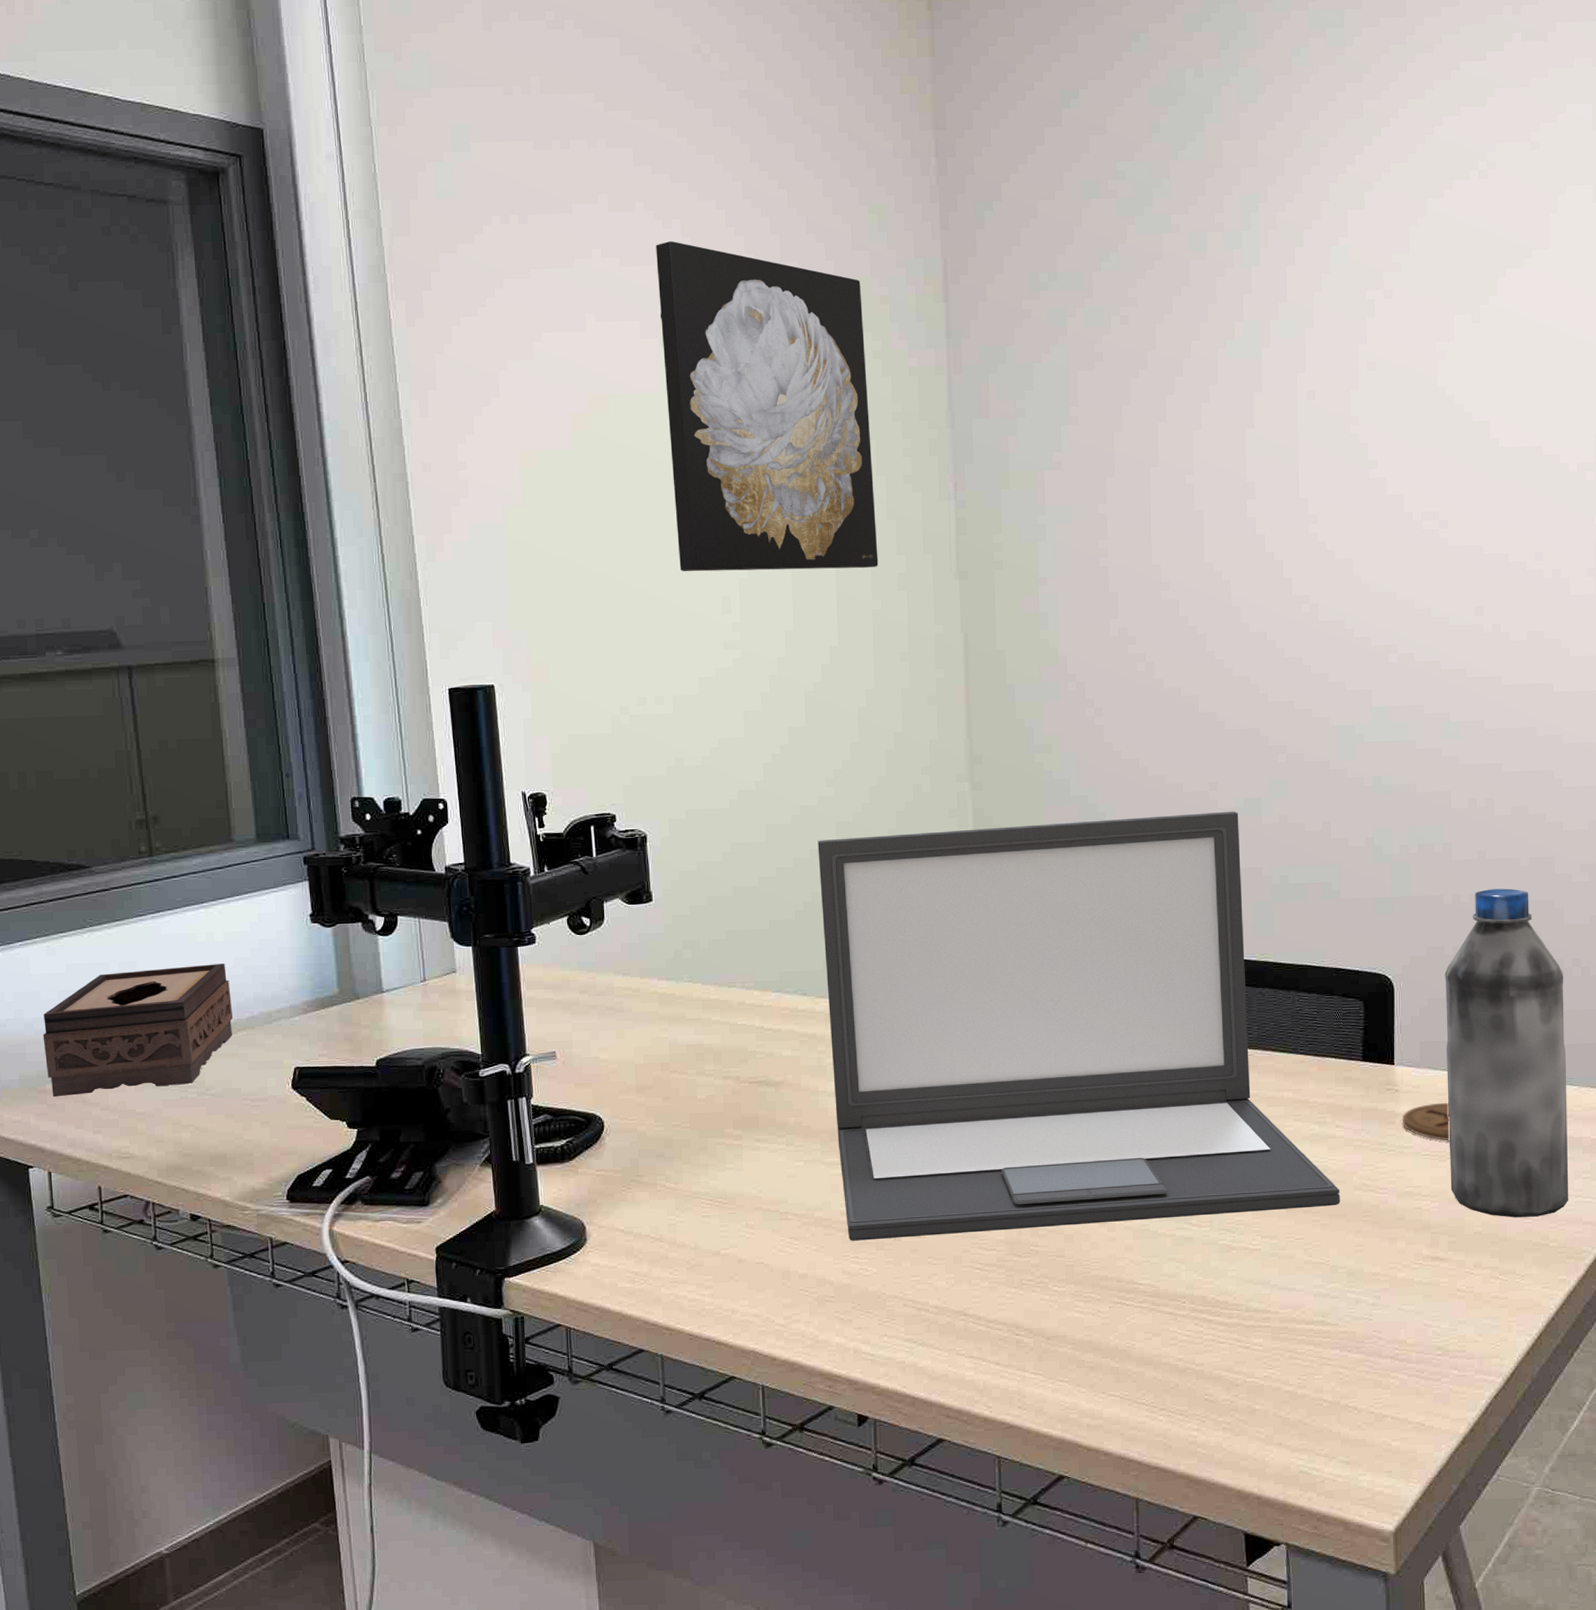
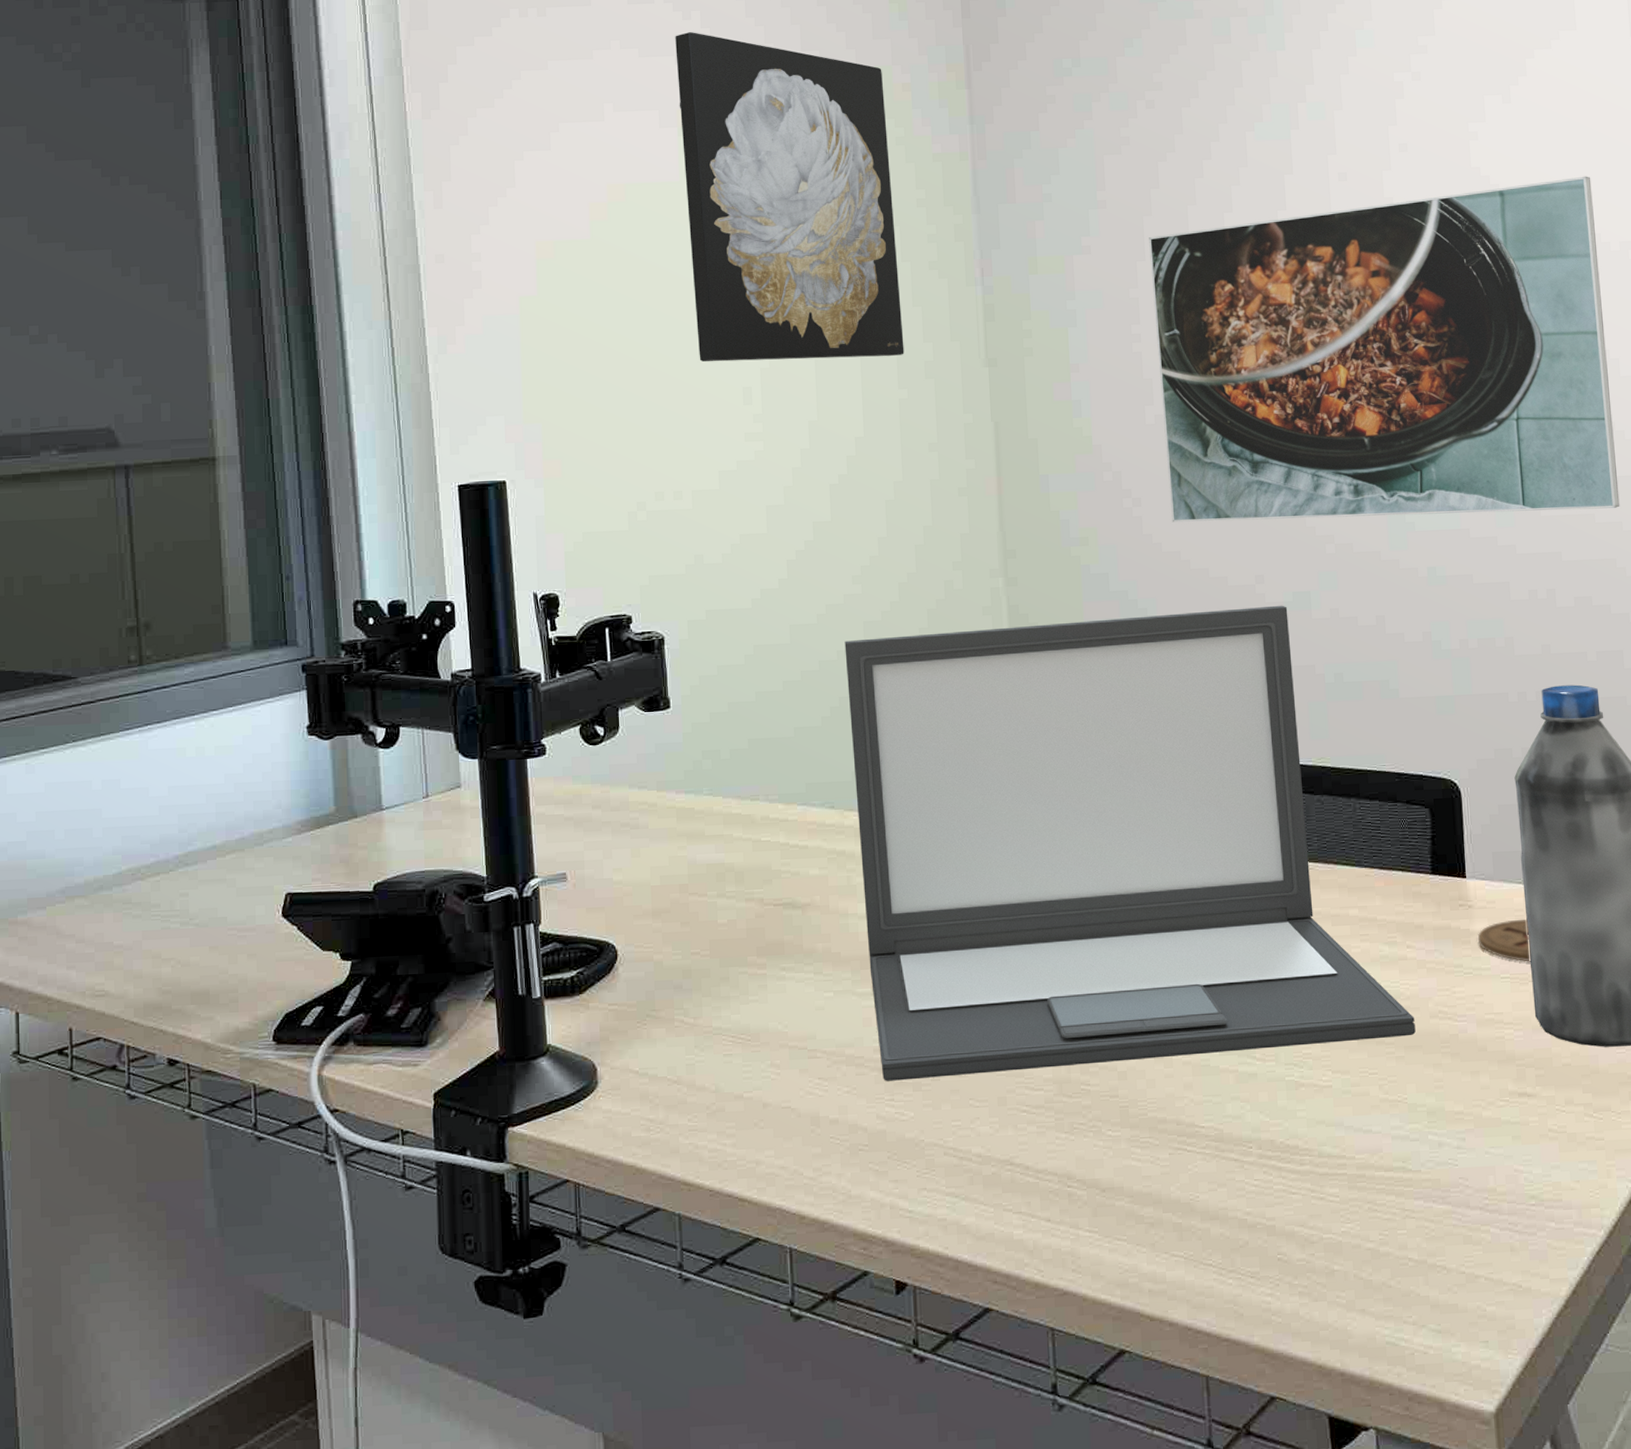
tissue box: present [43,963,234,1097] -> none [17,780,222,929]
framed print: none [1119,397,1561,732] -> present [1149,176,1620,523]

